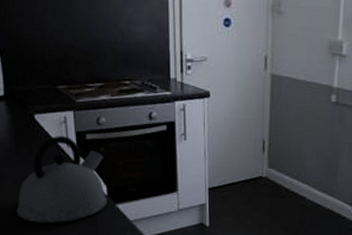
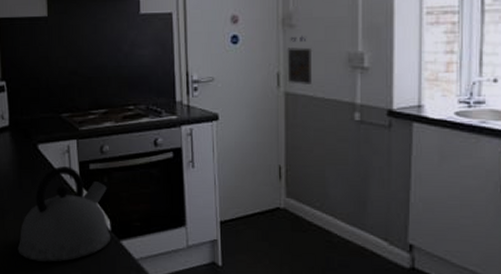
calendar: none [274,22,298,69] -> present [287,36,313,86]

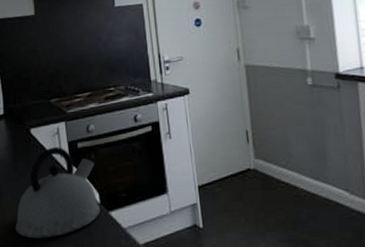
calendar: present [287,36,313,86] -> none [243,15,267,58]

